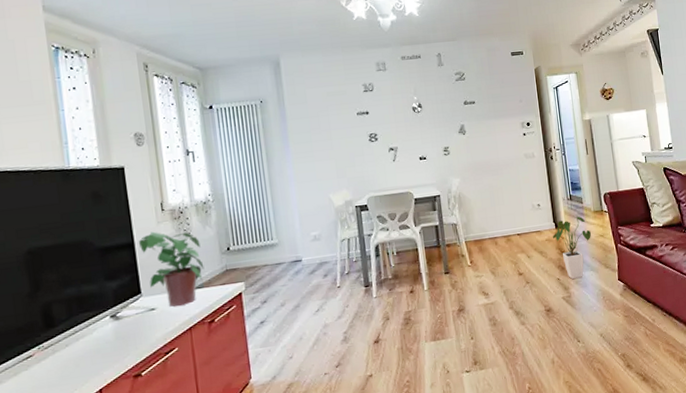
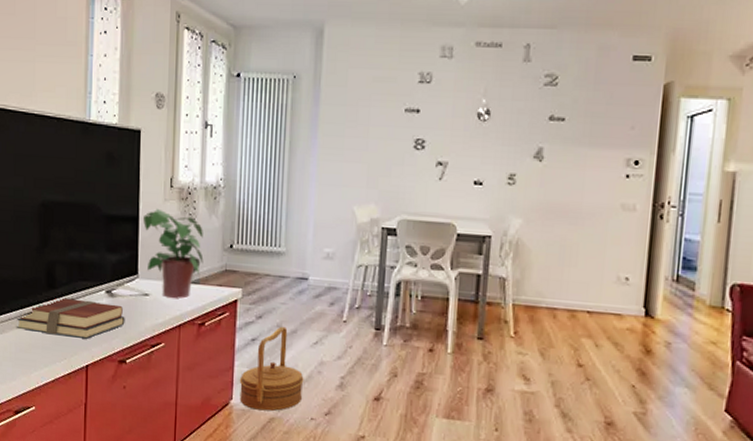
books: none [15,325,135,376] -> present [16,297,125,339]
basket: none [255,304,314,382] -> present [239,326,304,412]
house plant: present [552,216,592,280] -> none [637,306,699,394]

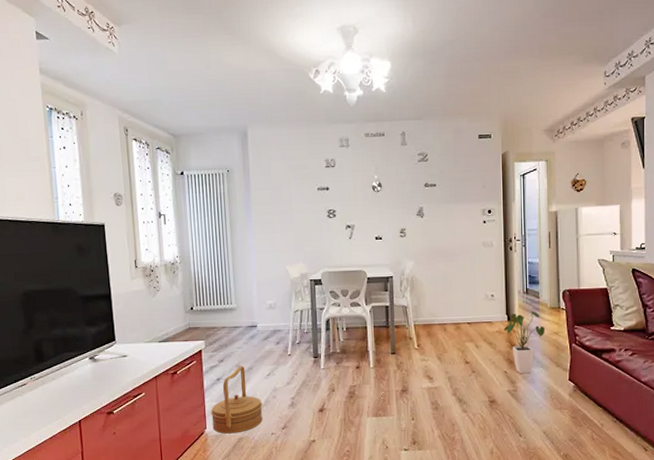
books: present [16,297,125,339] -> none [12,367,109,400]
potted plant: present [144,208,204,298] -> none [115,286,170,356]
house plant: none [637,306,699,394] -> present [503,310,546,374]

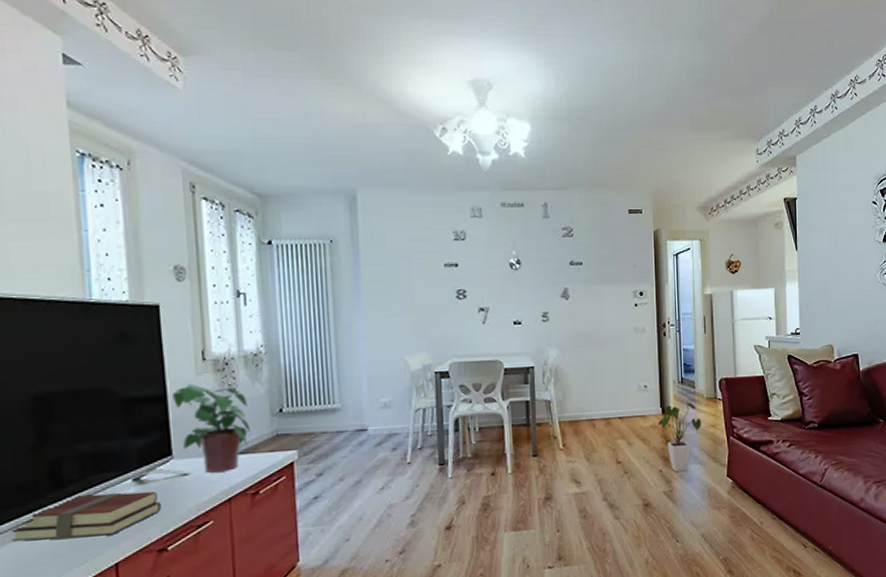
books: none [12,367,109,400] -> present [11,491,162,542]
potted plant: none [115,286,170,356] -> present [173,383,251,473]
basket: present [210,365,263,434] -> none [304,479,374,566]

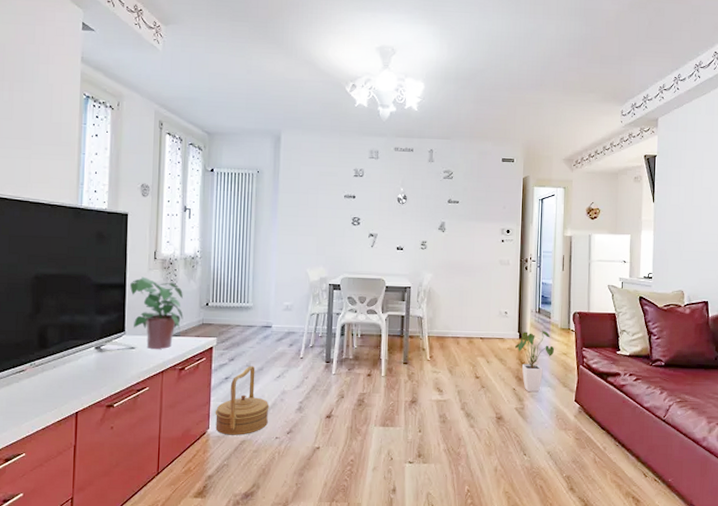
books: present [11,491,162,542] -> none [8,355,113,389]
basket: none [304,479,374,566] -> present [215,365,270,435]

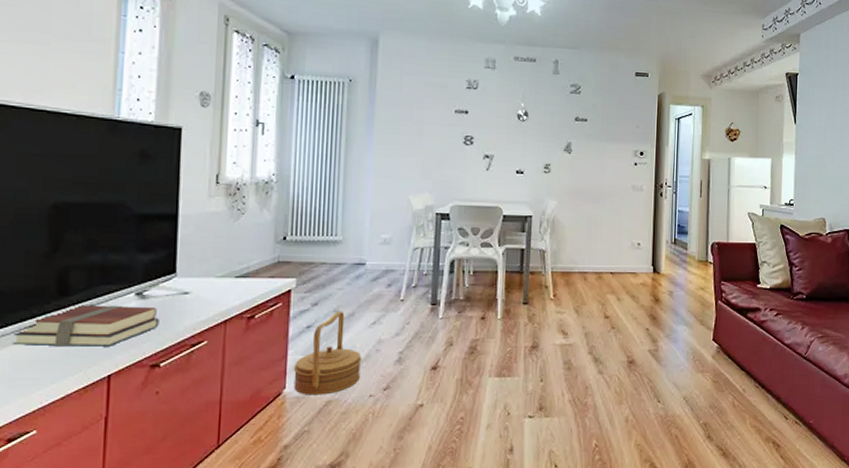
books: none [8,355,113,389] -> present [12,305,159,347]
potted plant: present [130,276,183,349] -> none [184,205,254,293]
house plant: present [514,330,555,393] -> none [648,263,692,332]

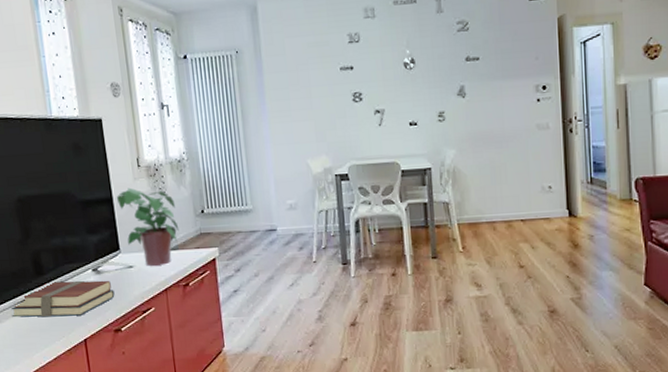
potted plant: none [184,205,254,293] -> present [117,187,179,266]
basket: present [293,311,362,395] -> none [228,275,287,352]

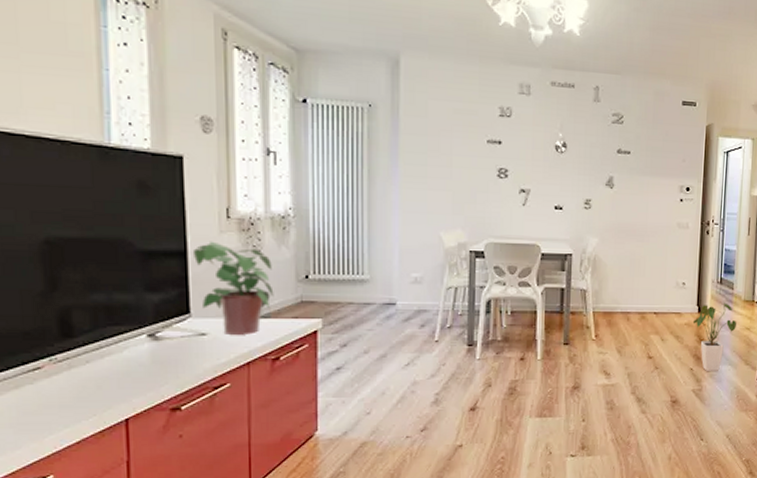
books: present [11,280,115,318] -> none [16,347,177,390]
house plant: none [564,203,615,279] -> present [692,302,737,372]

